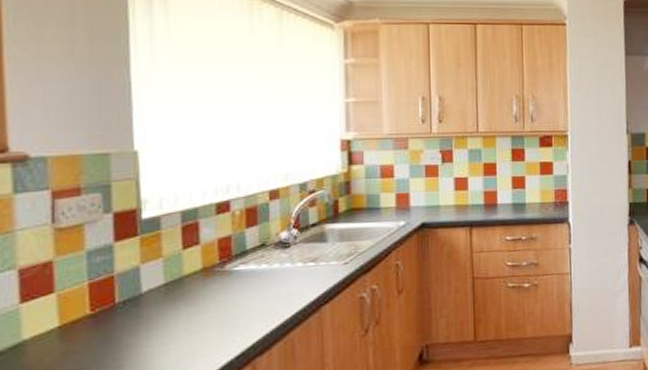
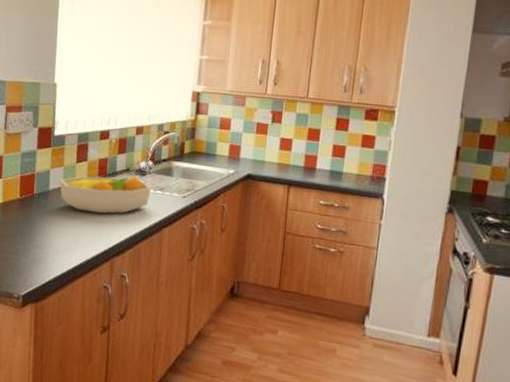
fruit bowl: none [157,250,300,310] -> present [59,175,151,214]

